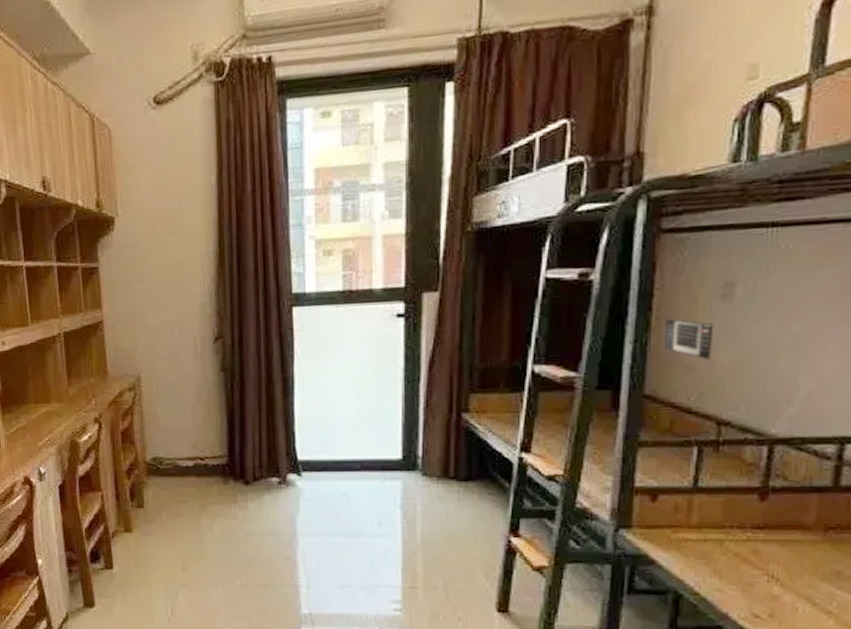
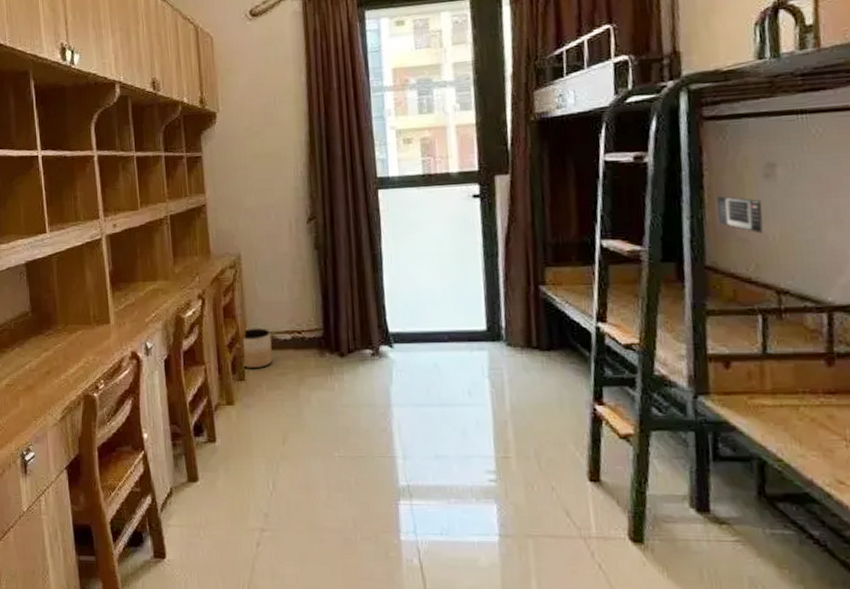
planter: none [141,454,173,496] -> present [242,328,273,369]

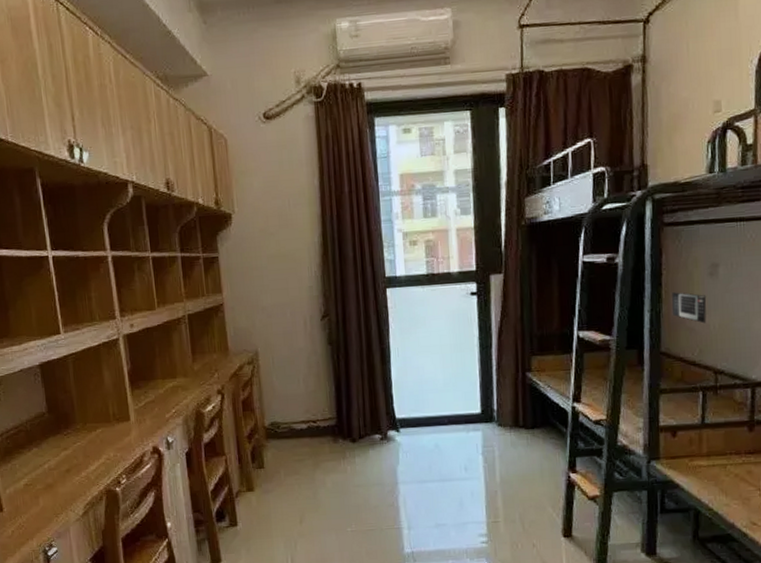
planter: present [242,328,273,369] -> none [261,419,290,457]

